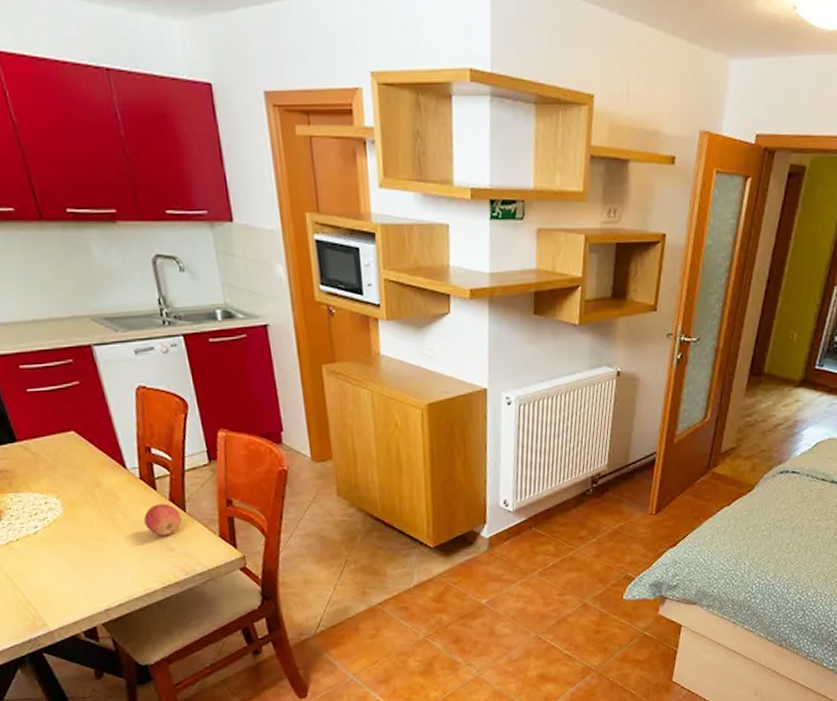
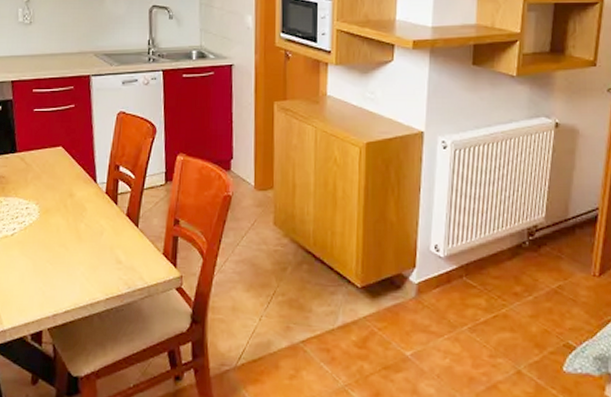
apple: present [144,503,182,537] -> none [102,218,134,249]

